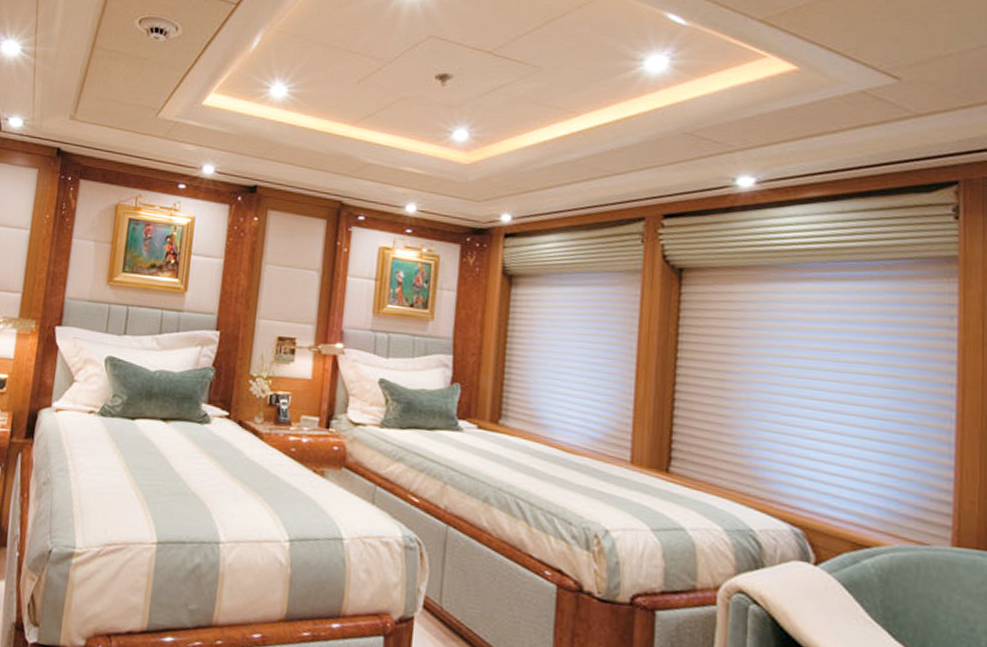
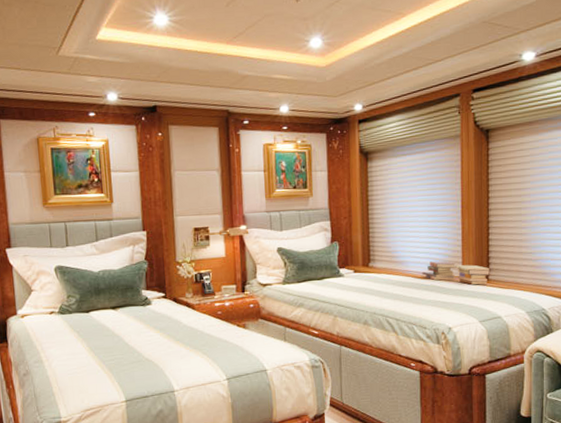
books: none [572,431,622,465] -> present [422,261,456,281]
books: none [620,442,671,479] -> present [454,264,490,286]

